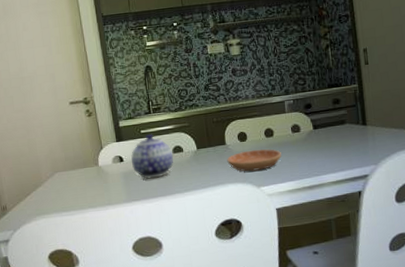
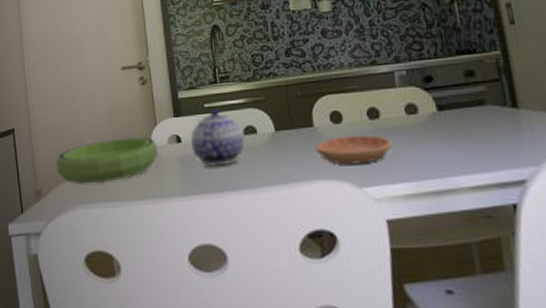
bowl: none [17,159,104,200] -> present [56,137,157,185]

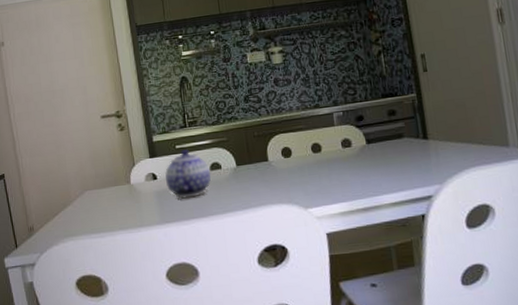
bowl: present [56,137,157,185] -> none [45,176,136,220]
saucer: present [315,135,392,165] -> none [270,166,331,191]

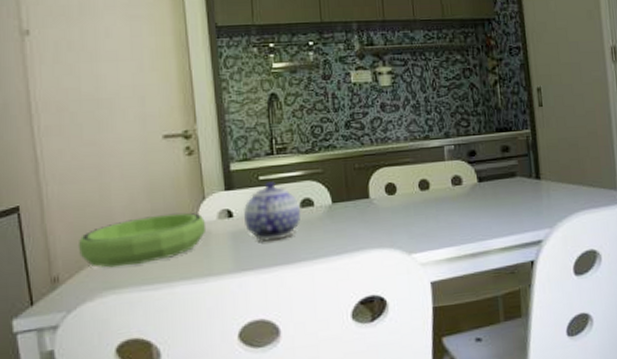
bowl: none [45,176,136,220] -> present [77,212,205,268]

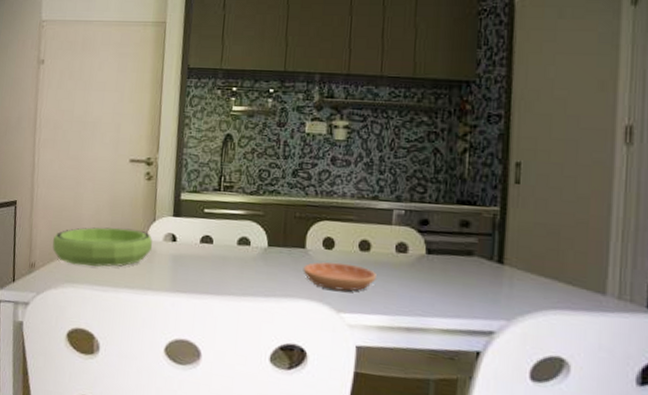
teapot: present [244,181,301,242] -> none [185,215,238,271]
saucer: none [370,205,439,234] -> present [303,262,377,292]

